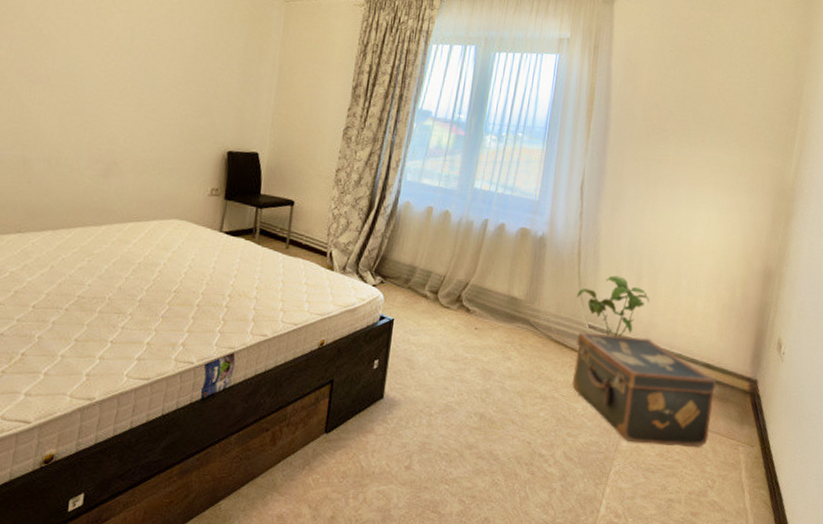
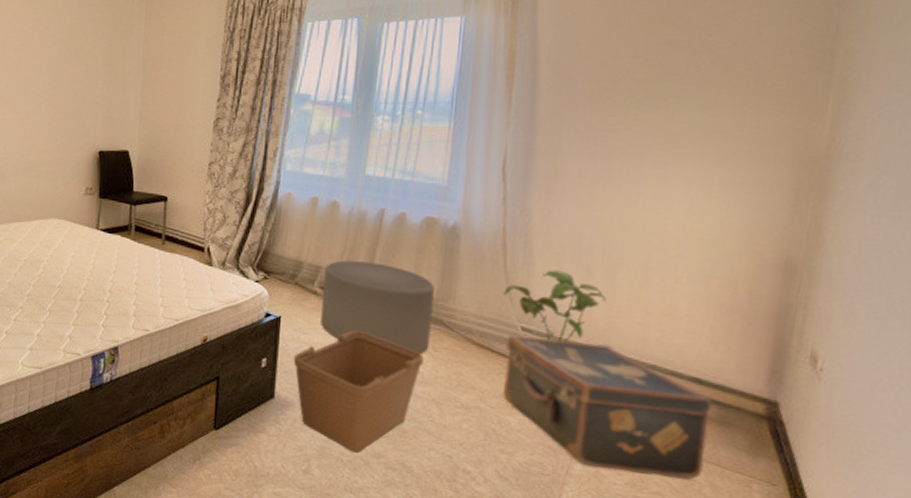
bicycle basket: none [402,331,513,446] -> present [293,330,424,453]
pouf: none [428,266,524,351] -> present [321,260,435,354]

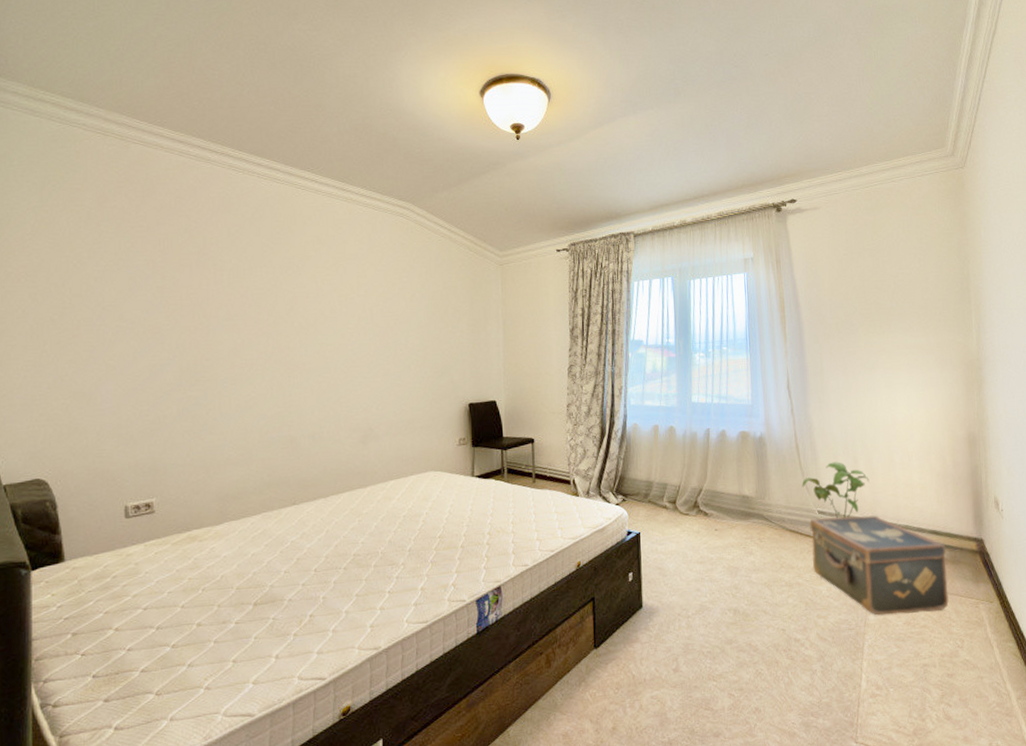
bicycle basket: present [293,330,424,453] -> none [654,534,754,643]
pouf: present [321,260,435,354] -> none [670,474,756,547]

